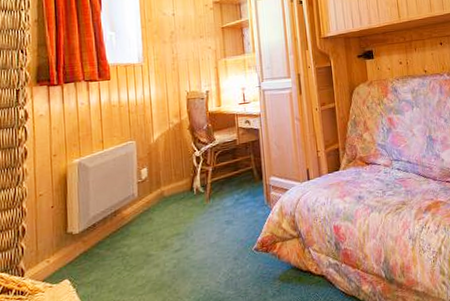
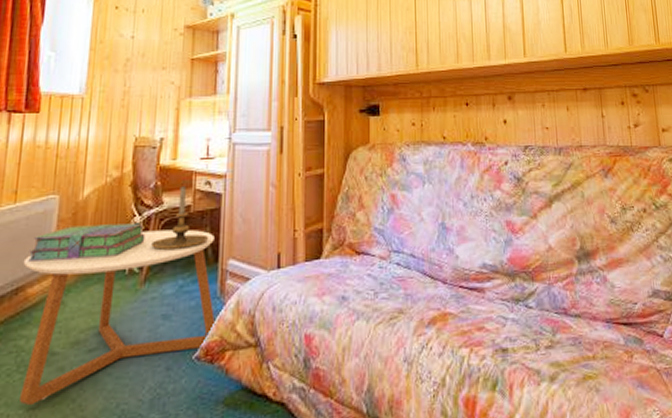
coffee table: none [116,157,267,293] -> present [18,229,216,405]
stack of books: none [120,156,205,191] -> present [28,223,145,262]
candle holder: none [209,126,253,175] -> present [150,186,208,250]

